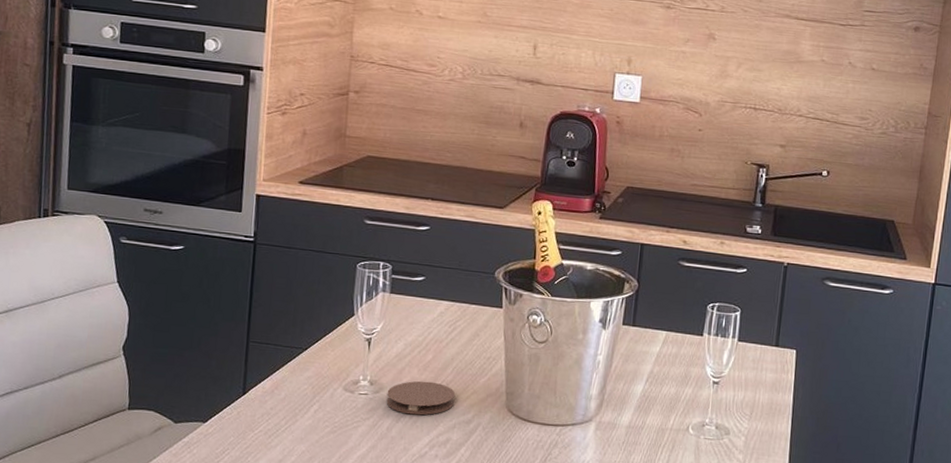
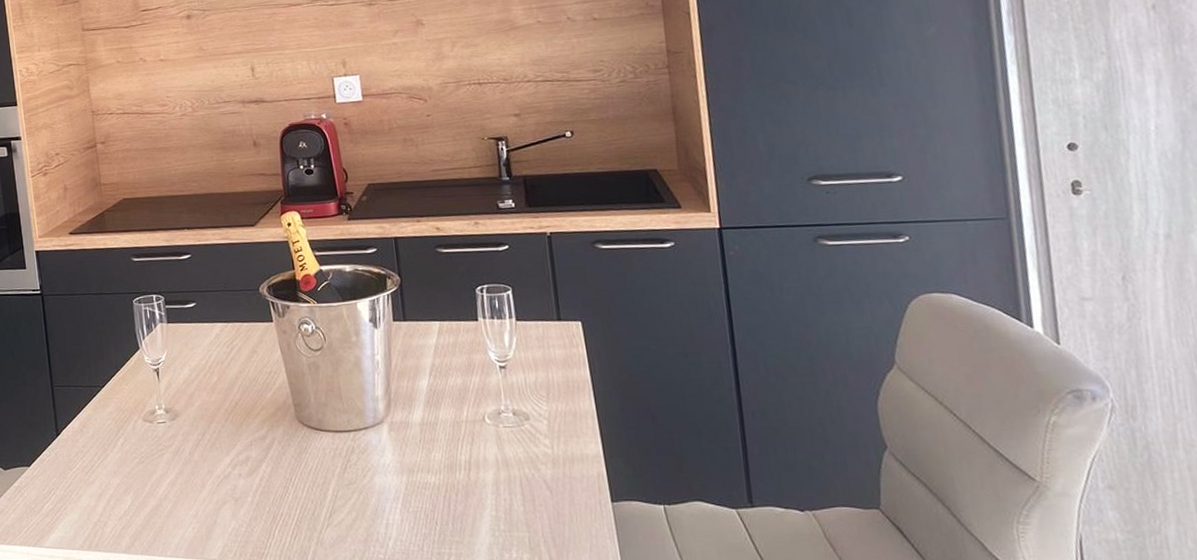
coaster: present [386,381,456,416] -> none [182,402,247,437]

